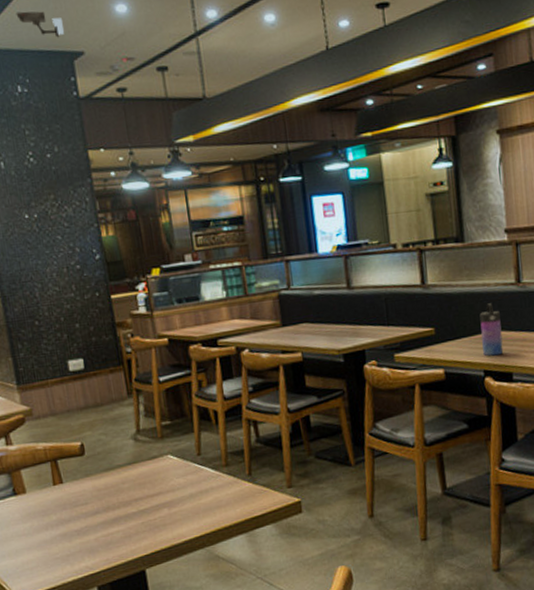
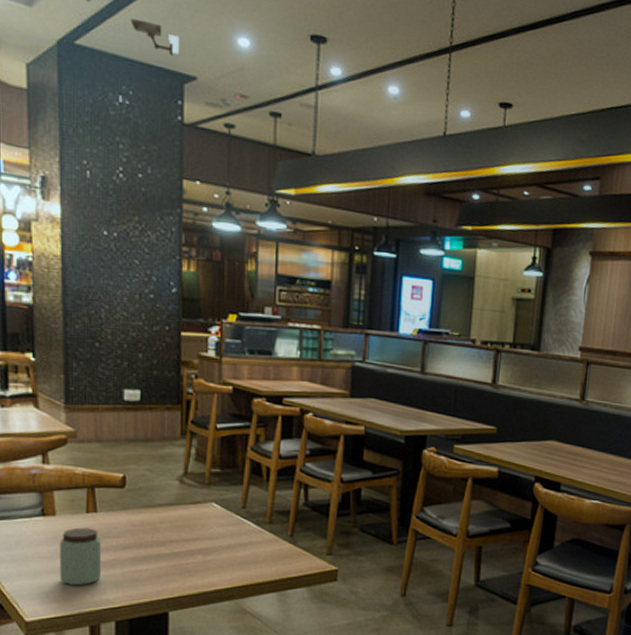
peanut butter: none [33,499,77,559] -> present [59,527,102,586]
water bottle: present [479,303,504,356] -> none [537,413,560,464]

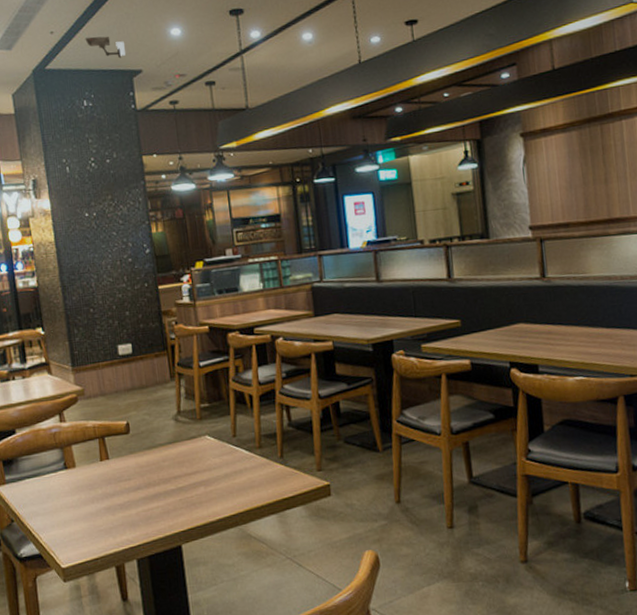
peanut butter: present [59,527,102,586] -> none [81,474,120,530]

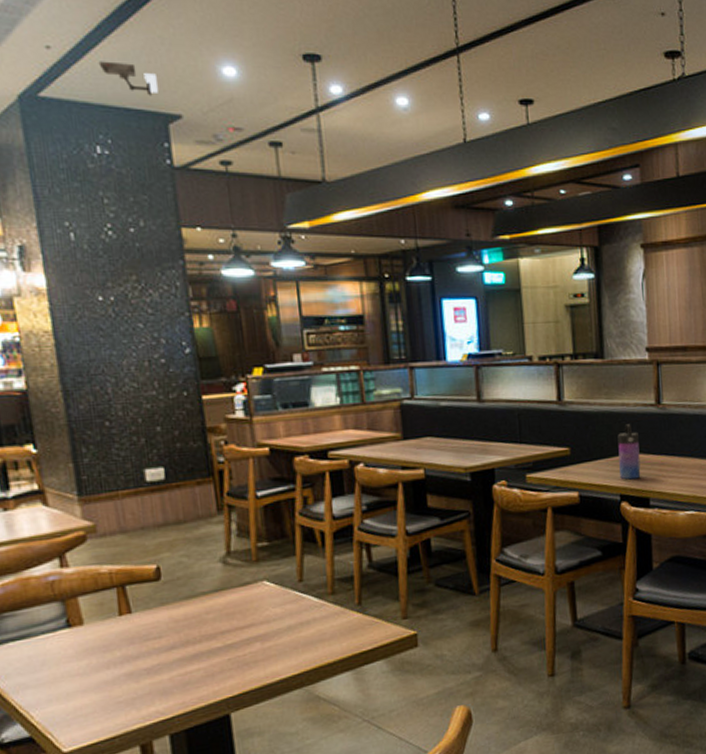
water bottle: none [505,297,529,348] -> present [617,424,641,480]

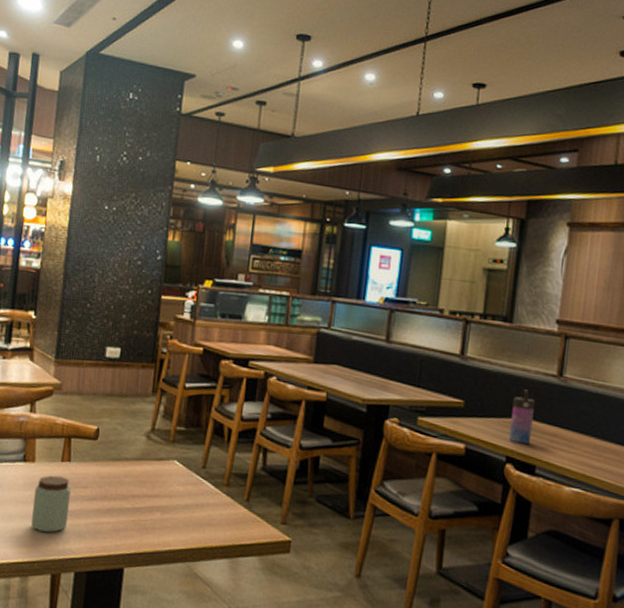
peanut butter: none [91,632,147,703] -> present [31,475,71,533]
security camera: present [98,61,158,96] -> none [145,30,184,59]

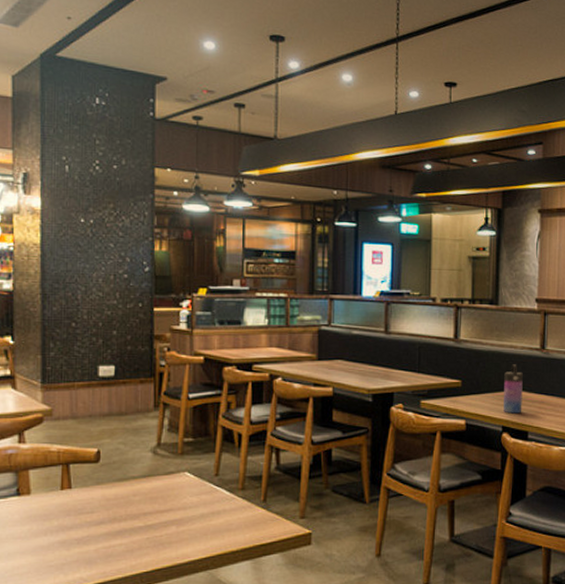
peanut butter: present [31,475,71,533] -> none [33,505,76,566]

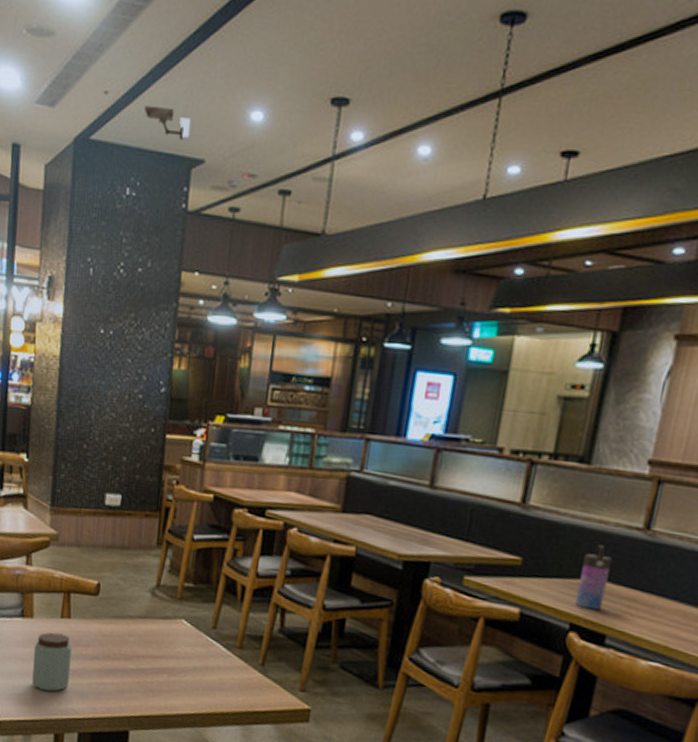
peanut butter: none [33,505,76,566] -> present [32,632,72,692]
security camera: none [106,31,151,61] -> present [144,105,191,141]

